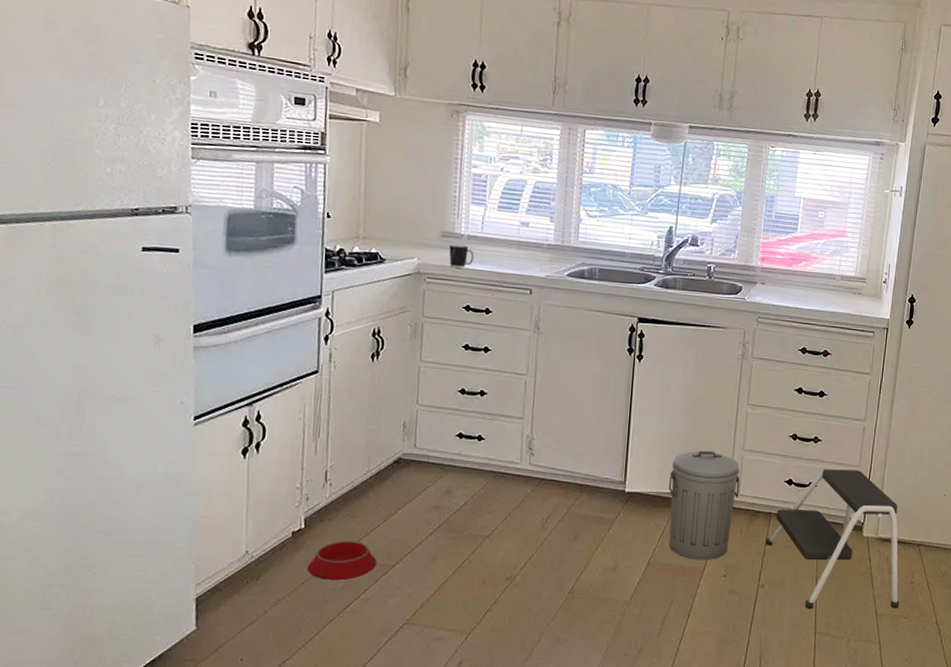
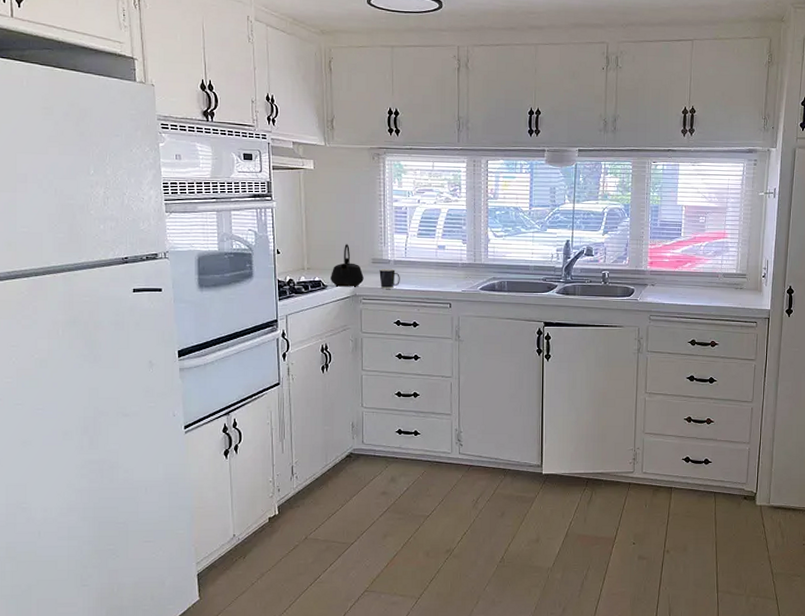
pet bowl: present [308,541,377,580] -> none [284,523,339,556]
kettle: none [390,212,431,263] -> present [331,244,364,287]
trash can: present [668,450,740,560] -> none [579,435,642,531]
step stool: present [765,468,900,610] -> none [668,445,793,571]

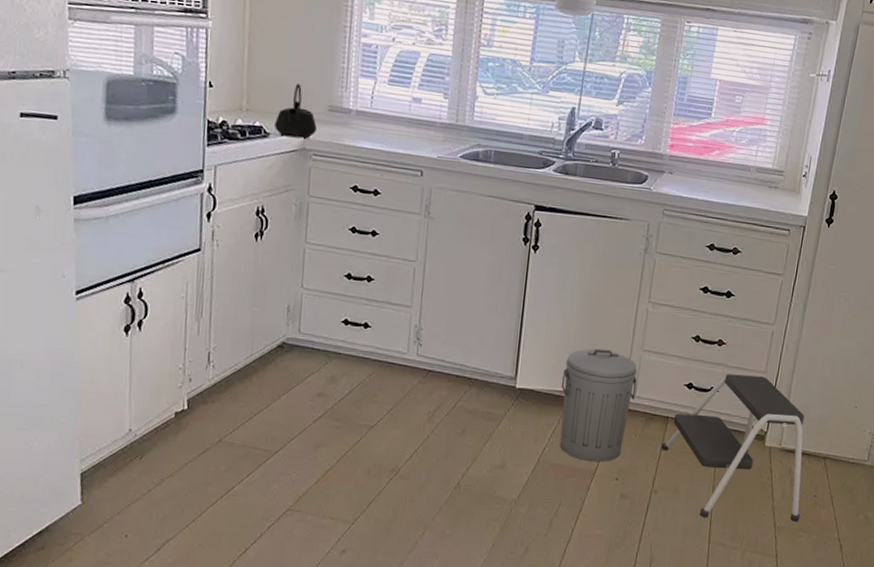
mug: present [379,268,400,289] -> none [336,119,363,146]
trash can: none [579,435,642,531] -> present [559,348,637,462]
step stool: none [668,445,793,571] -> present [661,373,805,522]

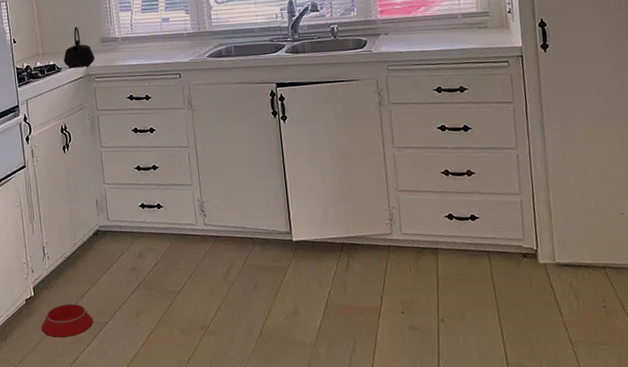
pet bowl: none [191,423,260,463] -> present [42,303,94,337]
trash can: present [559,348,637,462] -> none [331,195,402,299]
step stool: present [661,373,805,522] -> none [437,197,595,341]

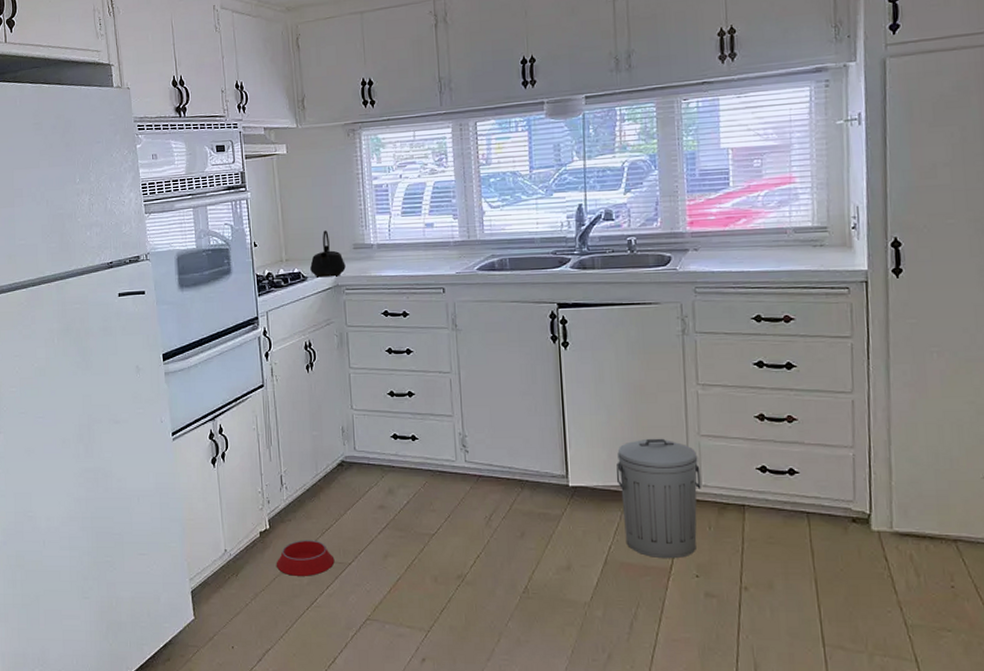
trash can: none [331,195,402,299] -> present [616,438,701,559]

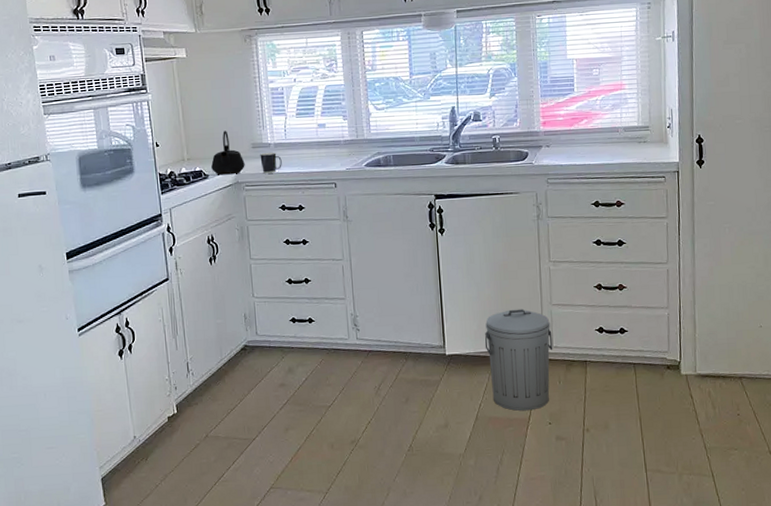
pet bowl: present [277,540,335,576] -> none [185,420,240,455]
mug: none [362,253,385,277] -> present [260,152,282,174]

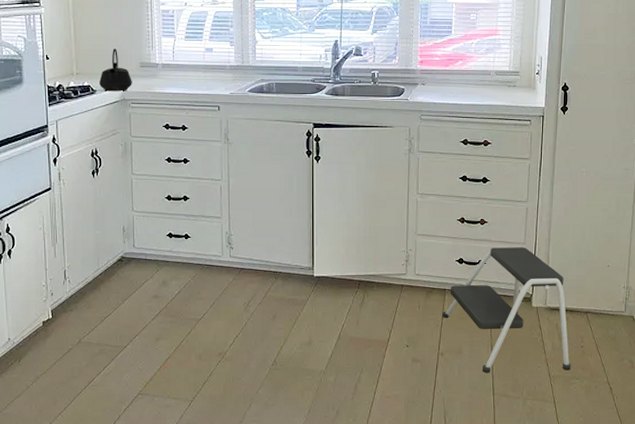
mug: present [260,152,282,174] -> none [147,72,168,93]
trash can: present [485,309,553,411] -> none [351,237,415,333]
step stool: none [584,311,728,449] -> present [442,246,571,374]

